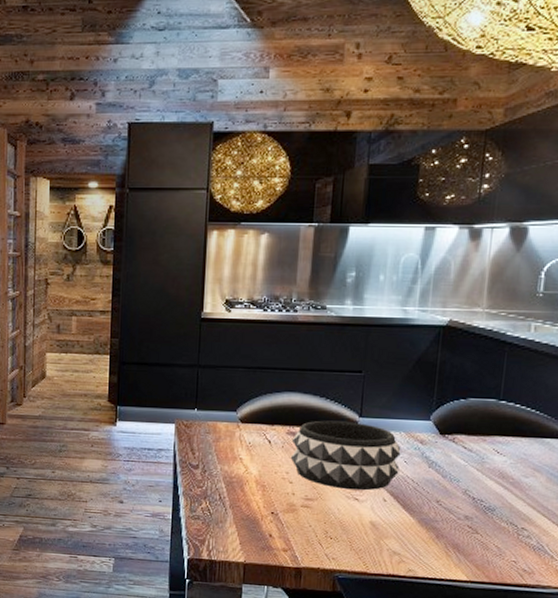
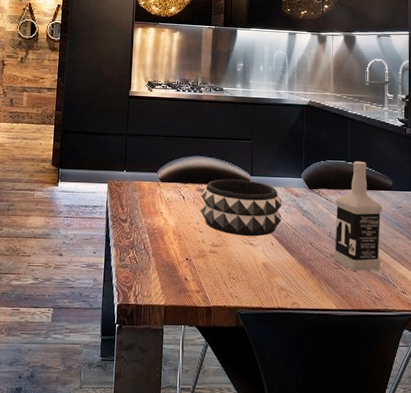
vodka: none [468,400,546,538] -> present [333,161,382,271]

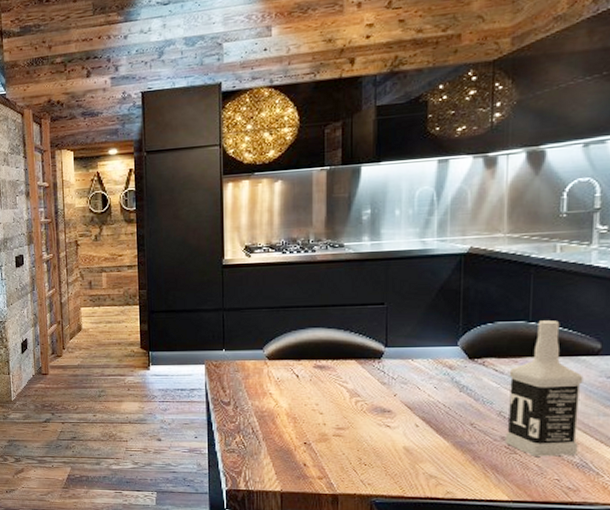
decorative bowl: present [200,179,282,237] -> none [319,352,430,418]

